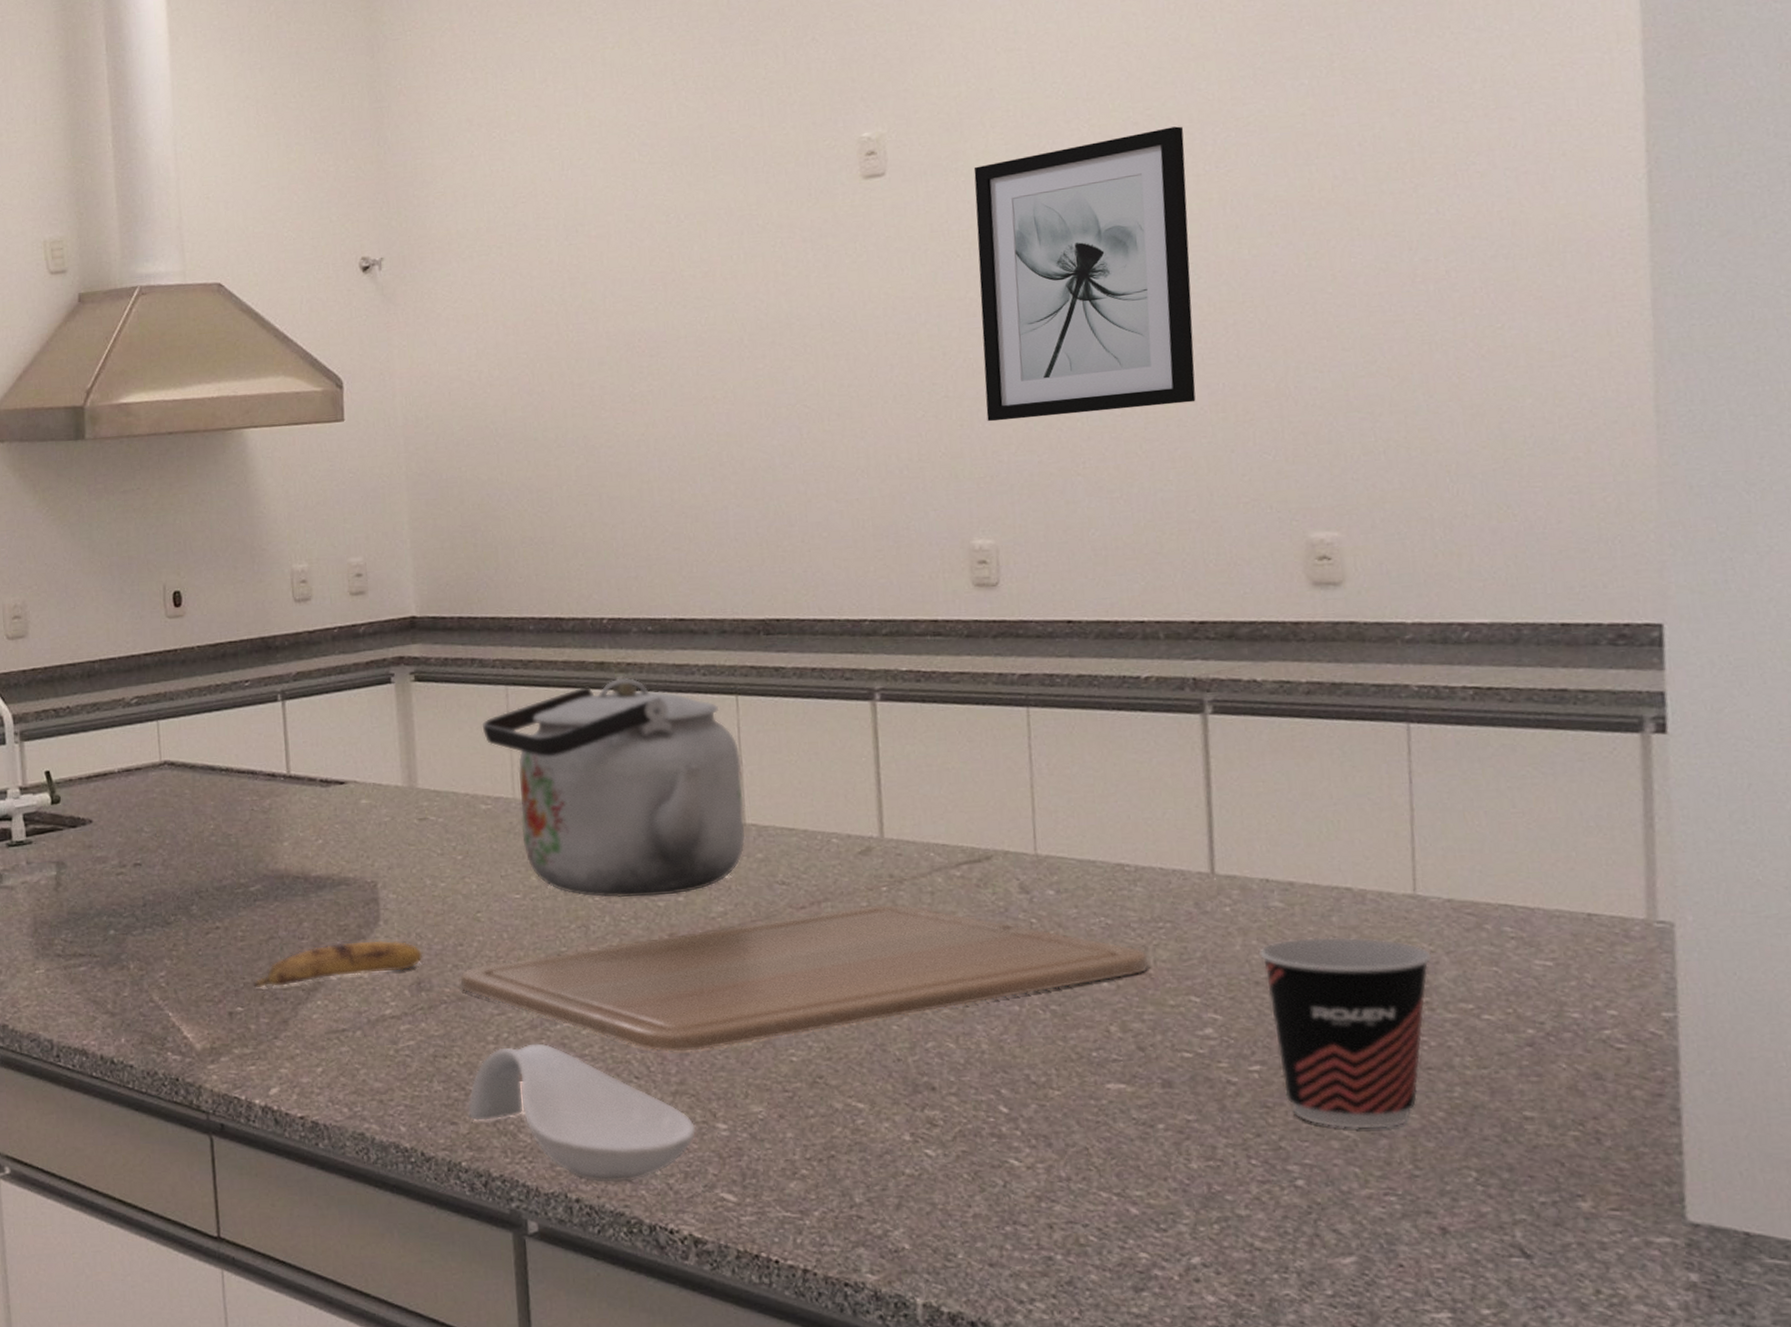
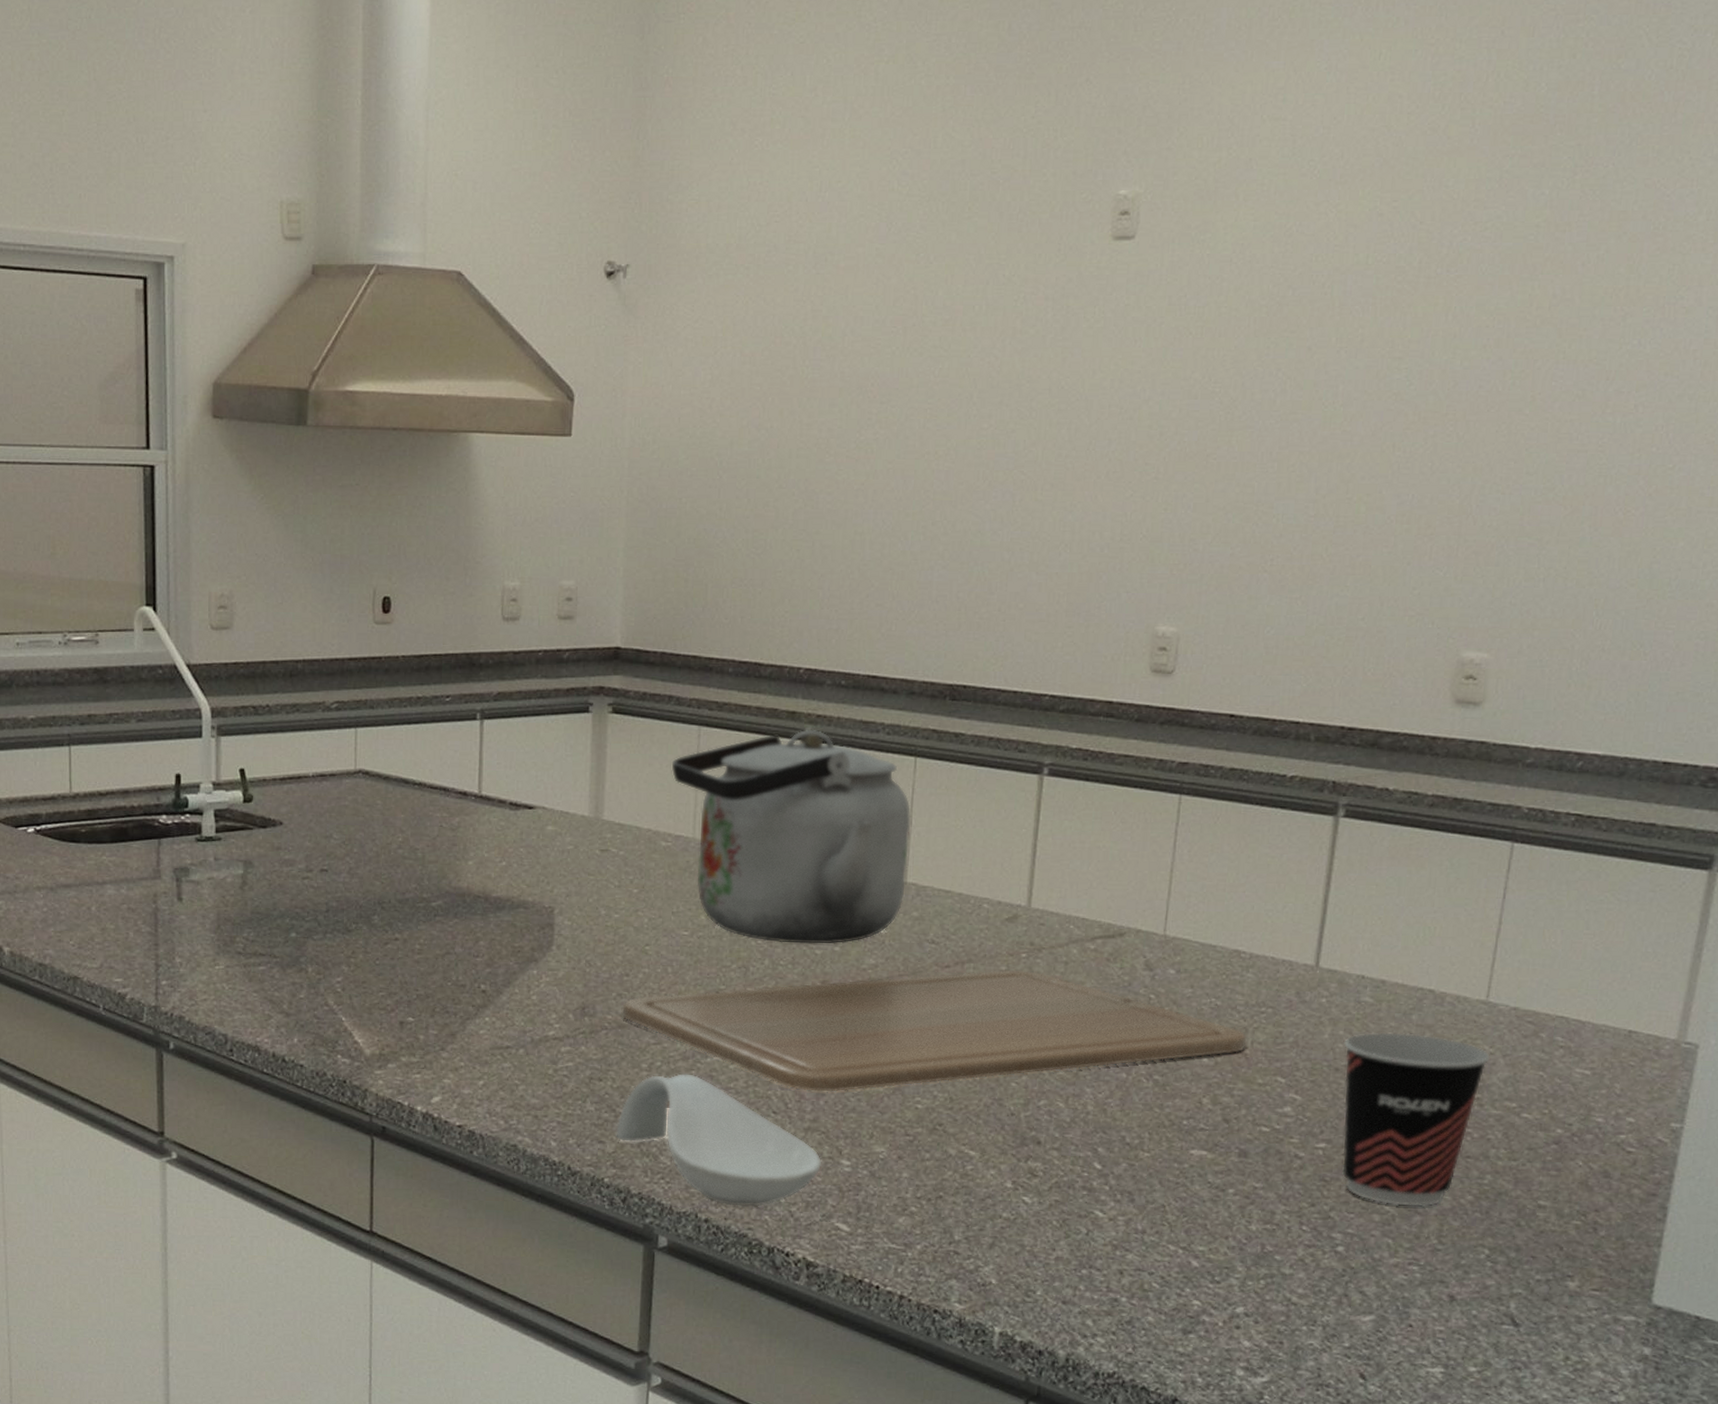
banana: present [253,940,423,987] -> none [426,963,590,1001]
wall art: present [973,126,1196,422] -> none [1190,223,1425,511]

